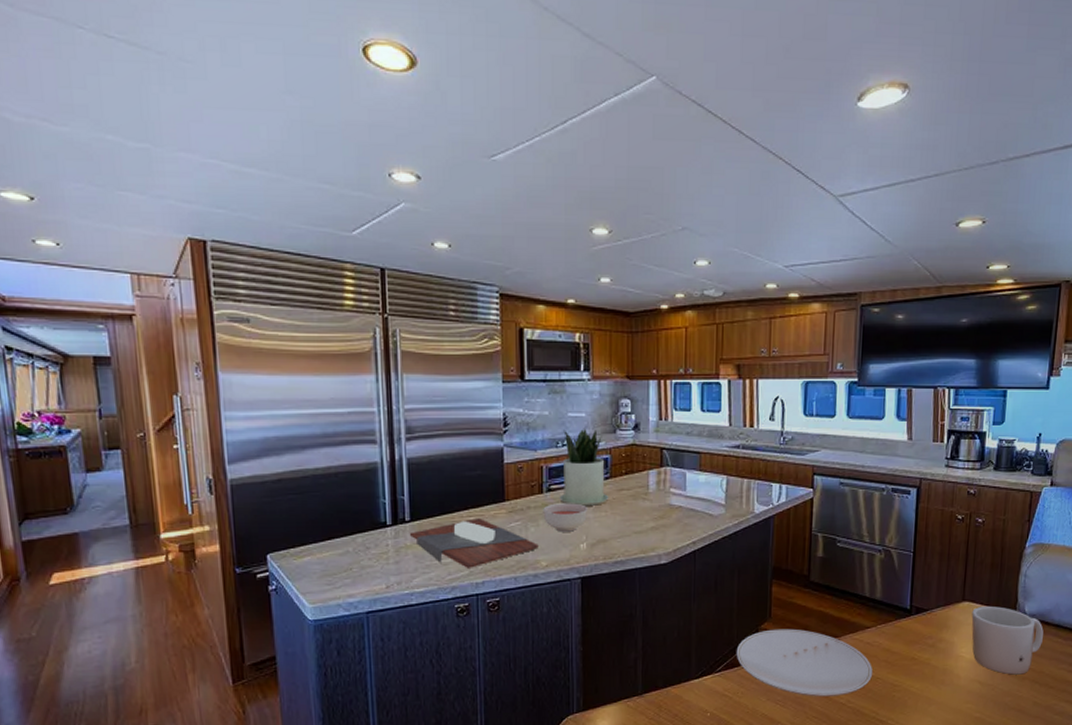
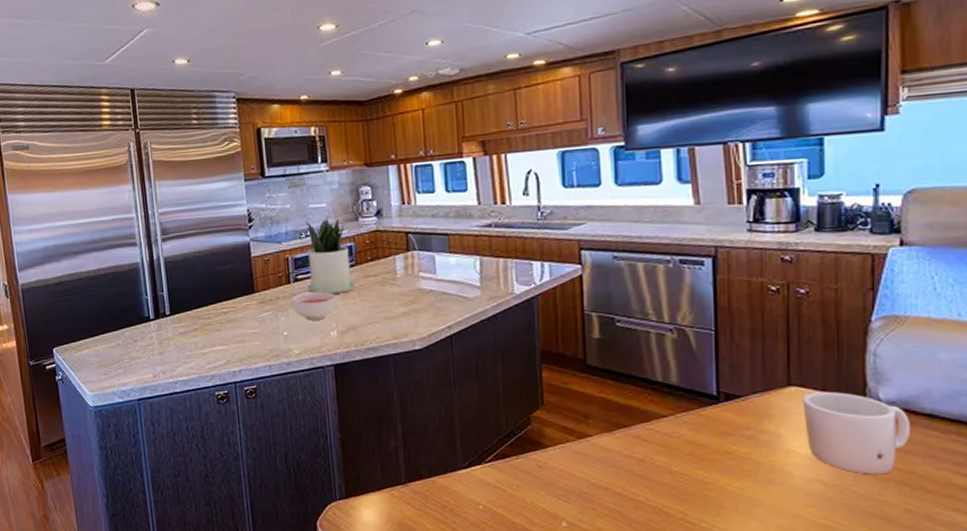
cutting board: present [409,517,539,568] -> none [170,309,290,358]
plate: present [736,628,872,697] -> none [506,417,675,493]

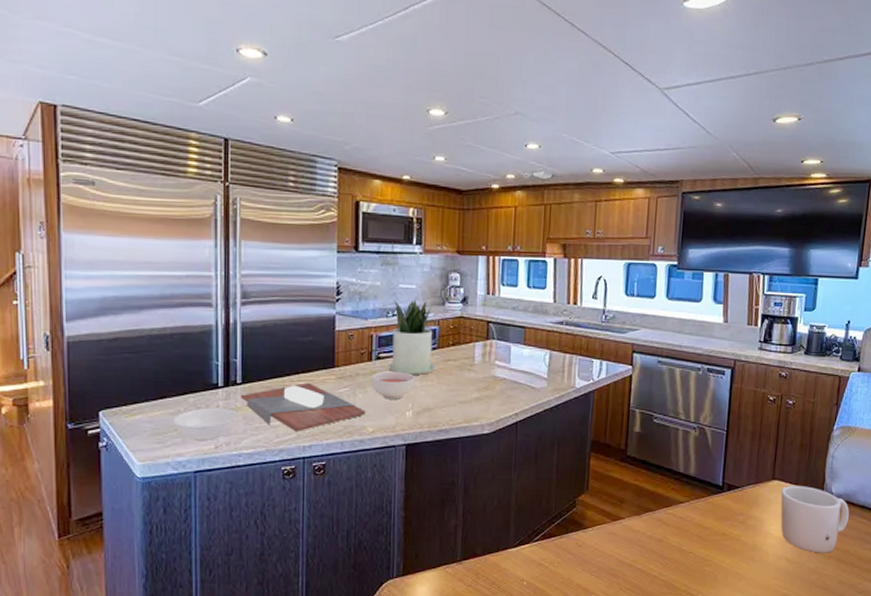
bowl: none [114,339,170,370] -> present [173,407,238,440]
cutting board: none [170,309,290,358] -> present [240,382,366,432]

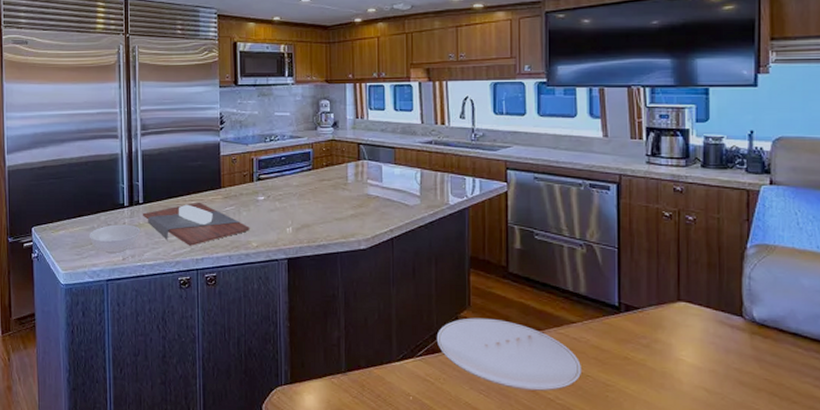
bowl: present [371,371,416,399] -> none [253,191,294,217]
planter: present [387,299,436,375] -> none [268,125,312,194]
plate: none [553,501,685,569] -> present [436,318,581,391]
mug: present [780,485,849,553] -> none [690,307,778,385]

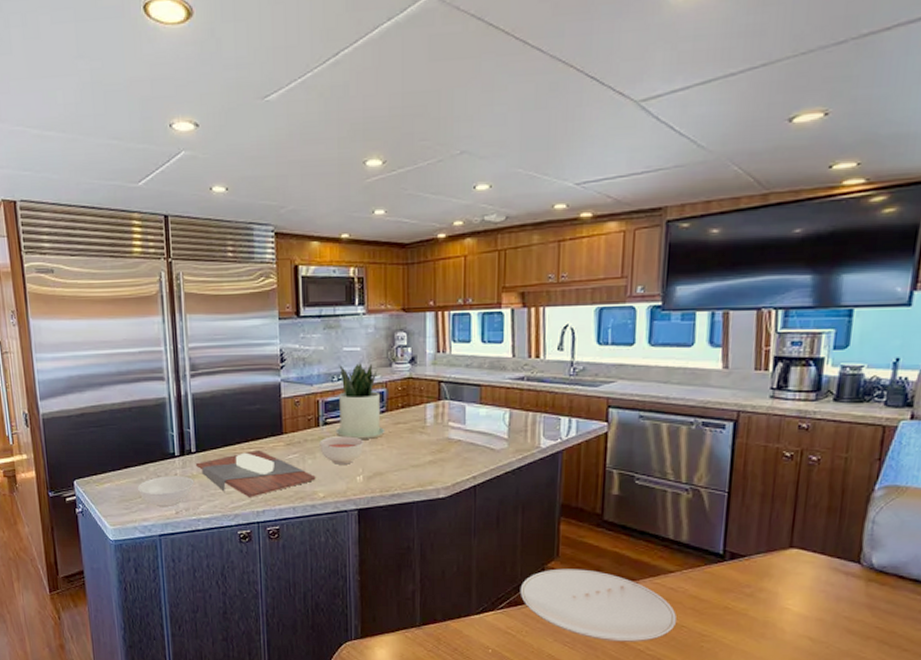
bowl: none [253,191,294,217] -> present [319,436,365,464]
planter: none [268,125,312,194] -> present [335,362,385,439]

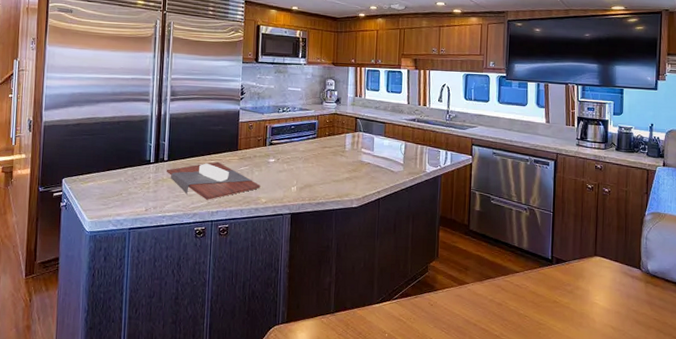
bowl: present [137,476,195,506] -> none [115,178,164,204]
bowl: present [319,436,365,464] -> none [265,154,300,177]
planter: present [335,362,385,439] -> none [278,99,315,158]
plate: present [520,568,676,642] -> none [409,267,521,329]

